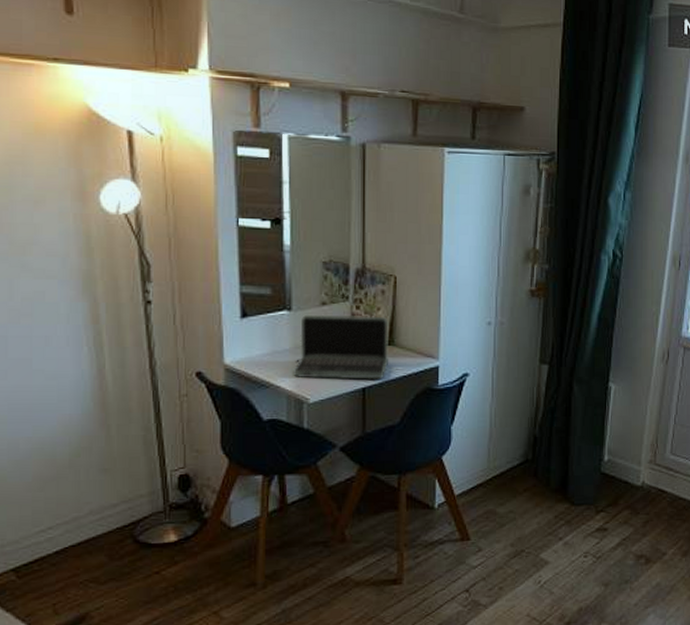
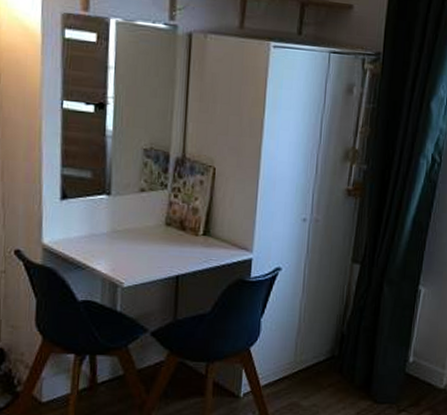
laptop: present [291,314,389,380] -> none [107,200,205,268]

